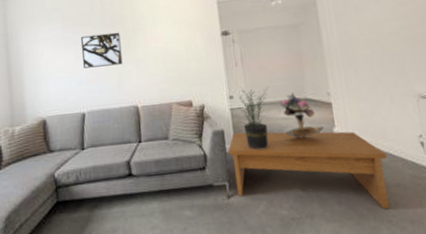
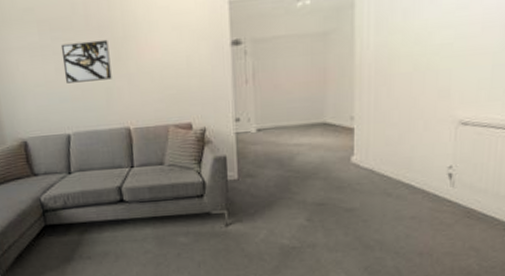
coffee table: present [228,131,389,210] -> none [229,159,407,242]
potted plant: present [239,86,269,151] -> none [246,108,282,179]
bouquet: present [279,93,324,139] -> none [293,116,340,167]

